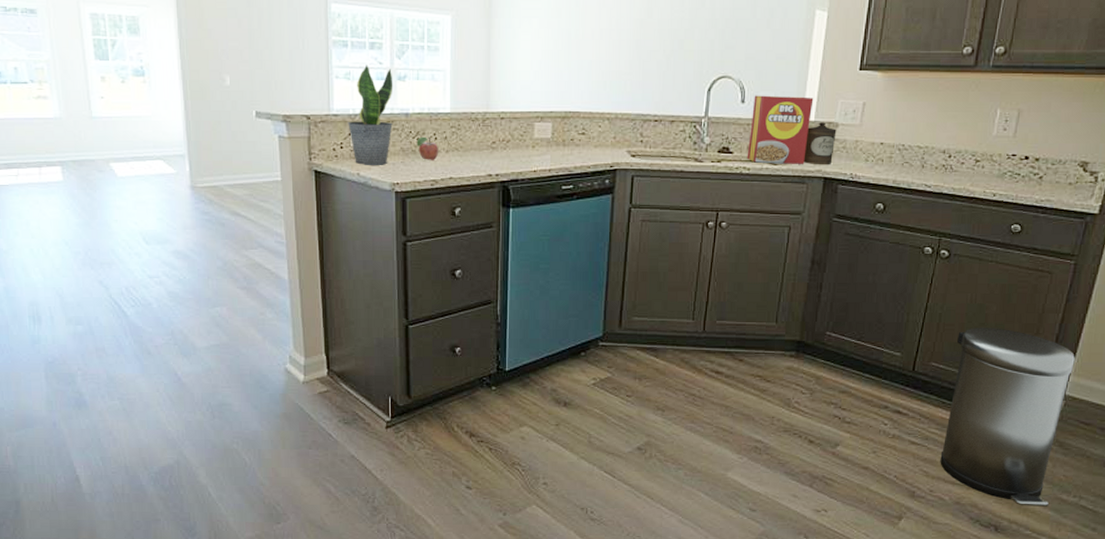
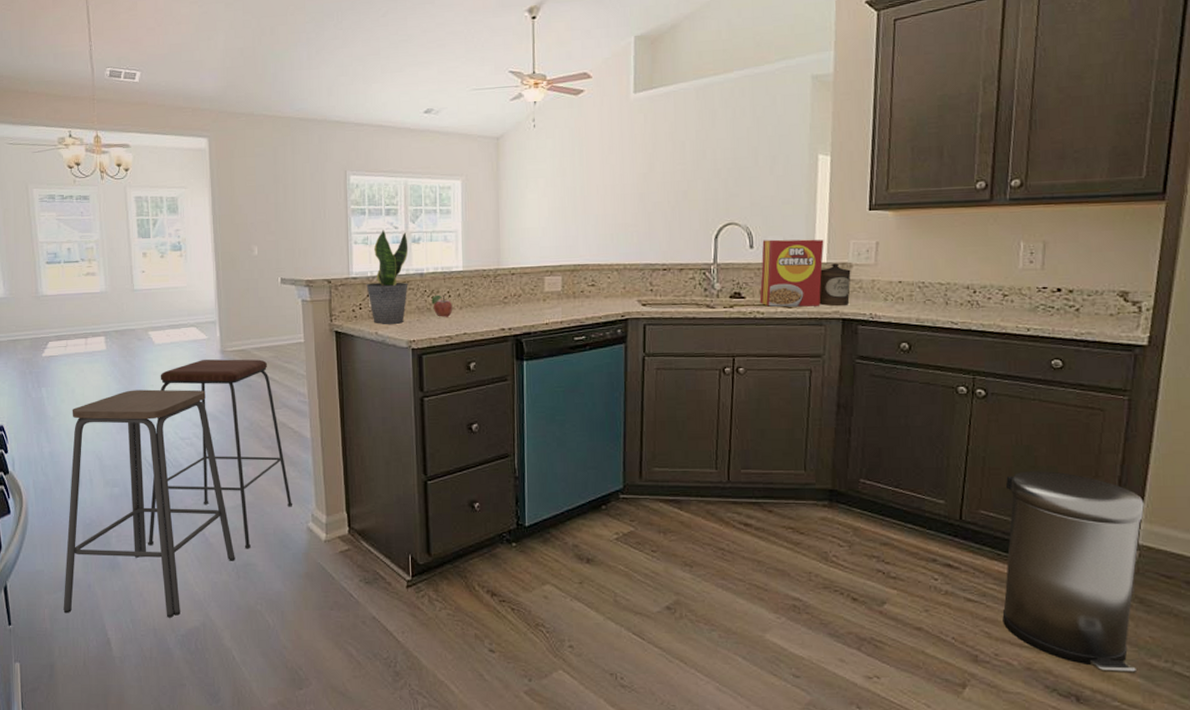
bar stool: none [27,224,210,456] -> present [63,389,235,618]
bar stool: none [115,195,270,389] -> present [147,359,293,549]

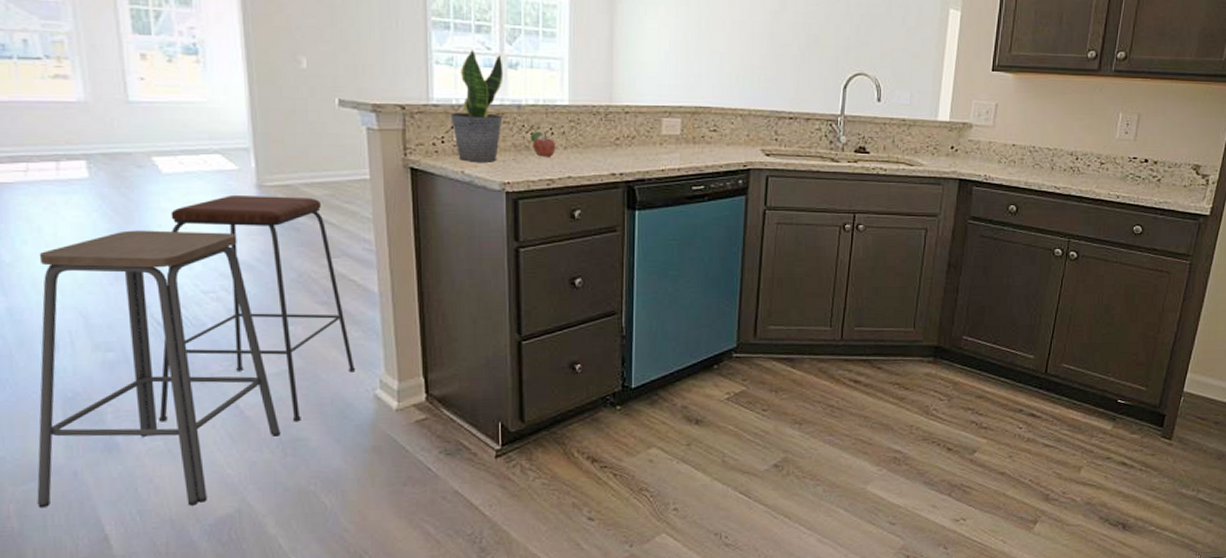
cereal box: present [759,239,824,307] -> none [883,94,948,165]
canister: present [819,263,851,307] -> none [939,123,971,167]
pedal bin: present [1002,471,1144,673] -> none [1072,328,1192,503]

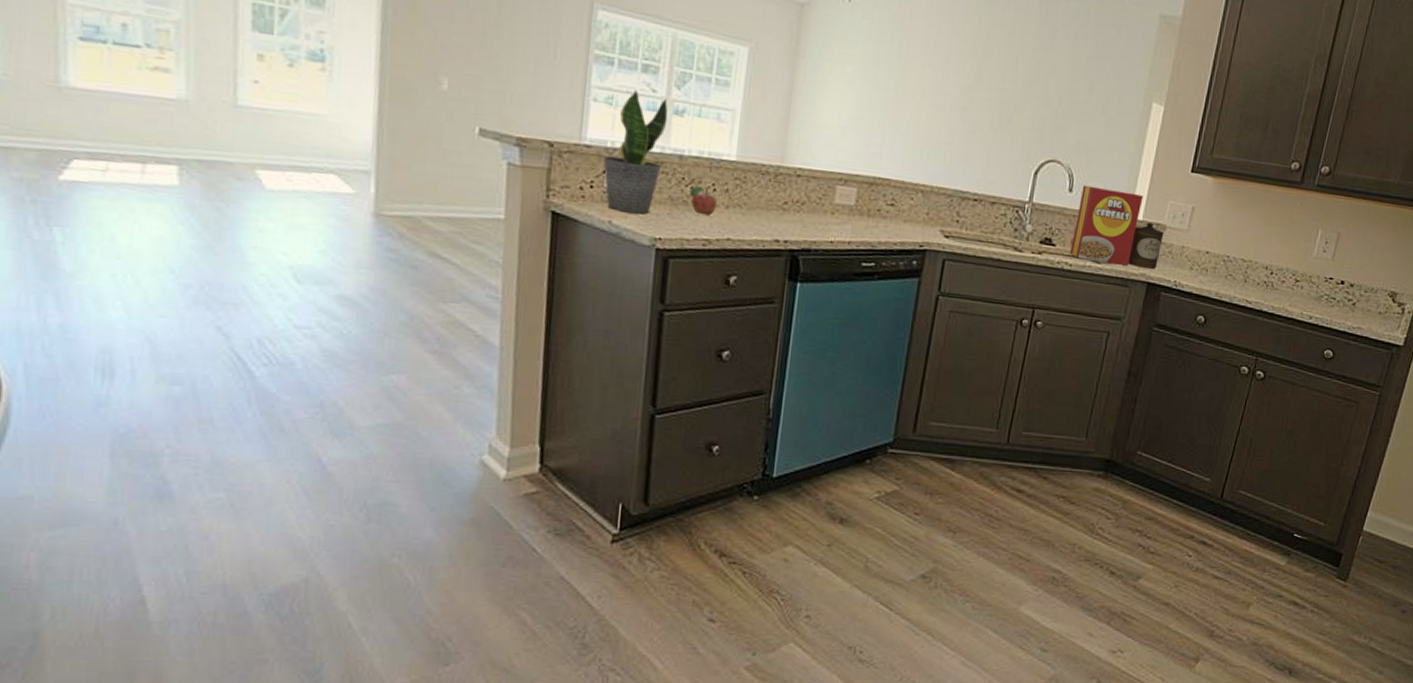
bar stool: present [37,230,281,508] -> none [64,249,367,571]
bar stool: present [158,196,356,422] -> none [223,221,463,484]
cereal box: none [883,94,948,165] -> present [1069,185,1144,266]
canister: none [939,123,971,167] -> present [1128,222,1164,270]

